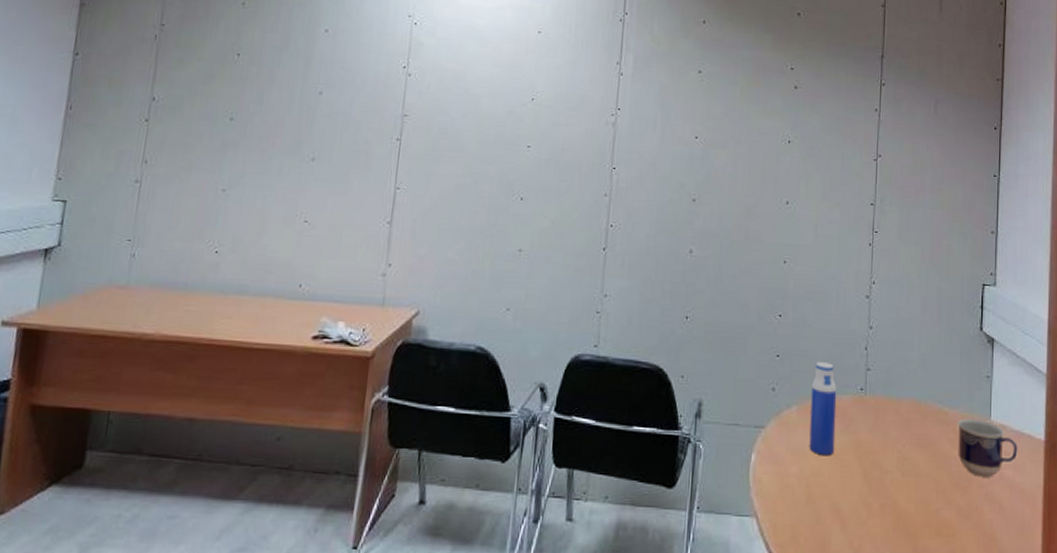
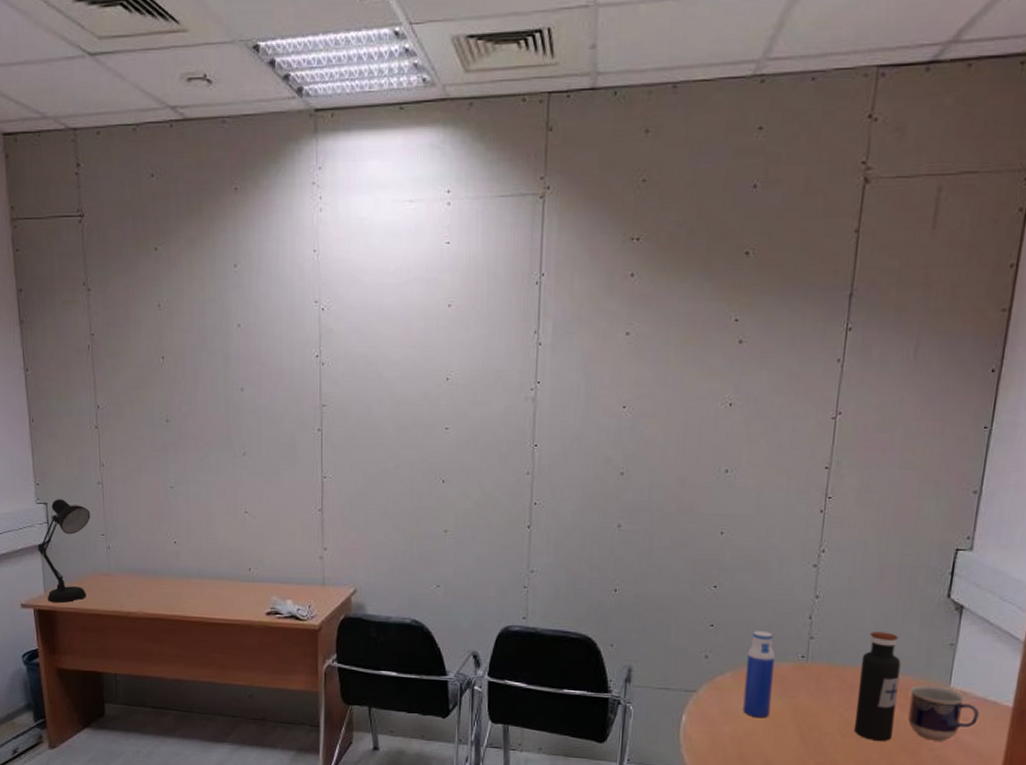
desk lamp: none [39,197,119,321] -> present [38,499,91,603]
water bottle: none [911,363,947,479] -> present [853,631,901,741]

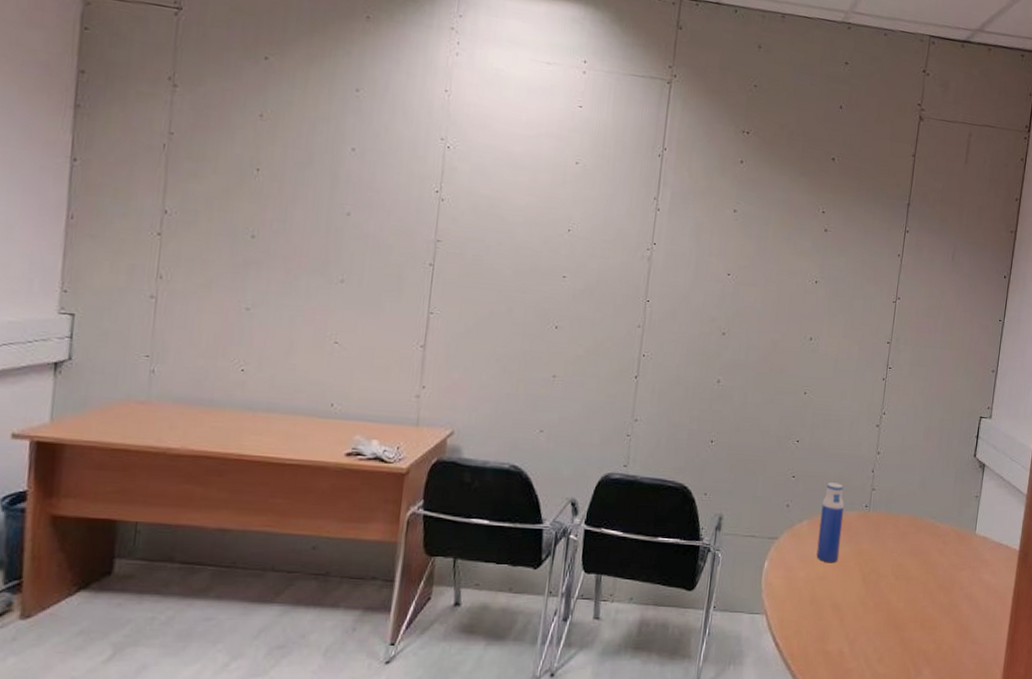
desk lamp: present [38,499,91,603] -> none [50,310,135,434]
water bottle: present [853,631,901,741] -> none [904,484,941,582]
cup: present [908,685,980,741] -> none [945,531,996,581]

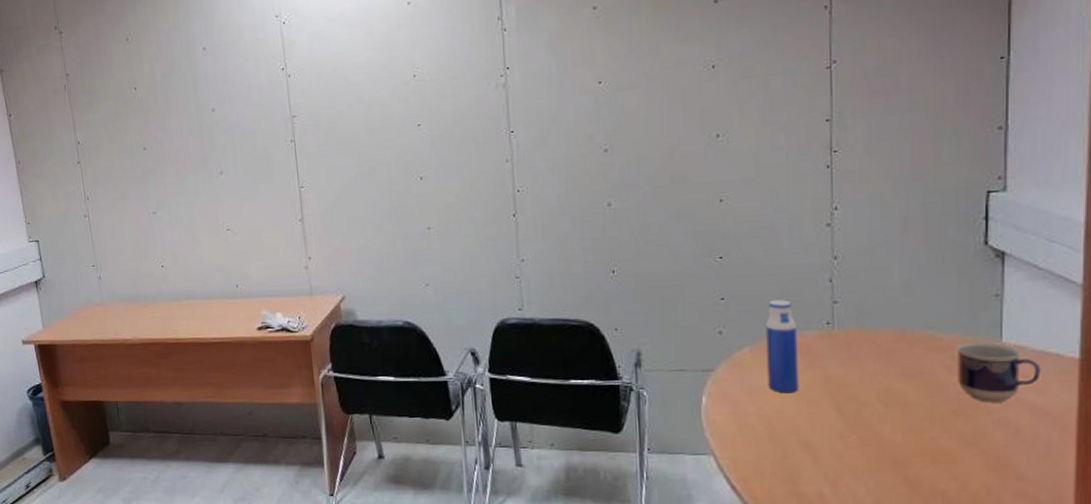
cup: none [945,531,996,581] -> present [955,342,1041,403]

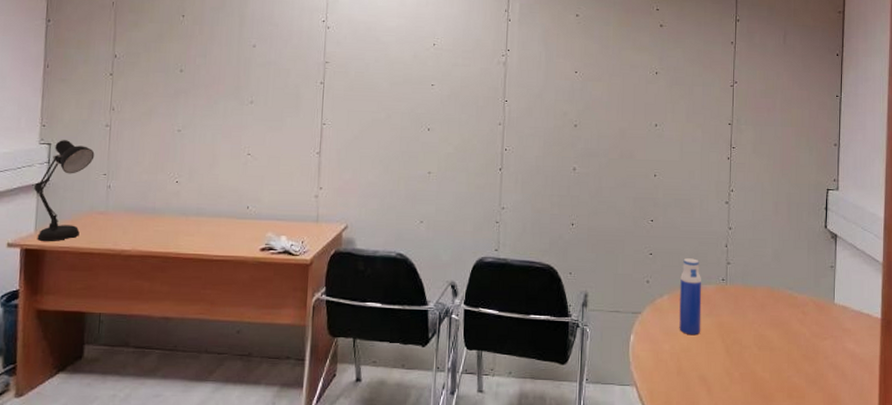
desk lamp: none [33,235,83,336] -> present [34,140,95,241]
cup: present [955,342,1041,403] -> none [805,302,858,350]

